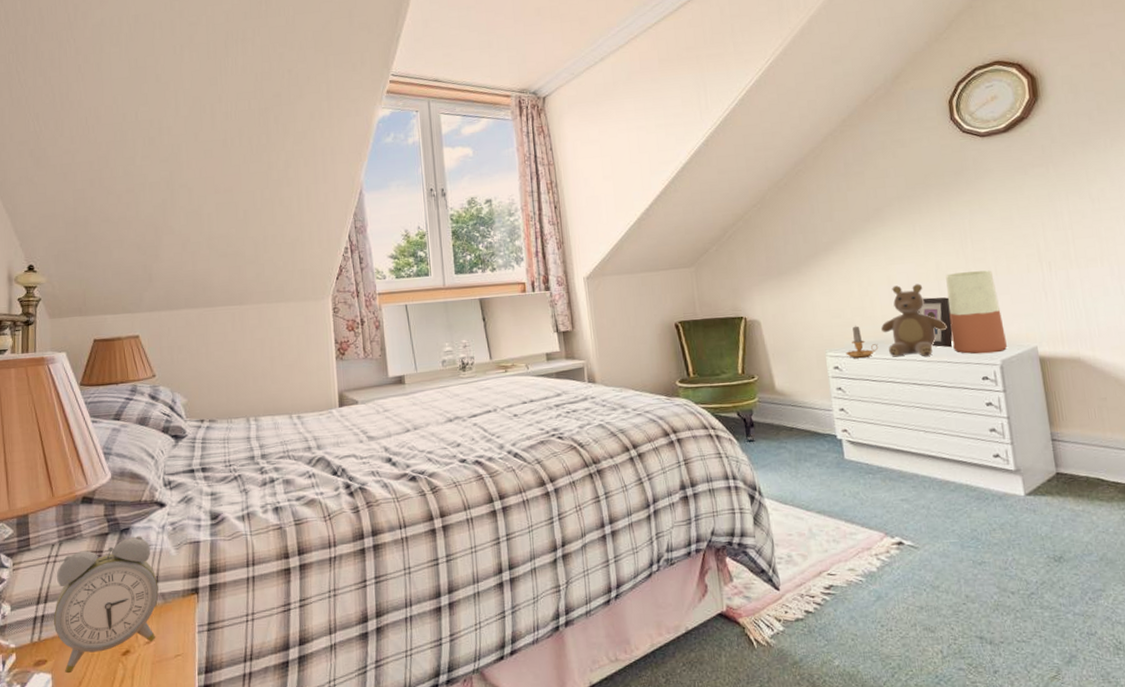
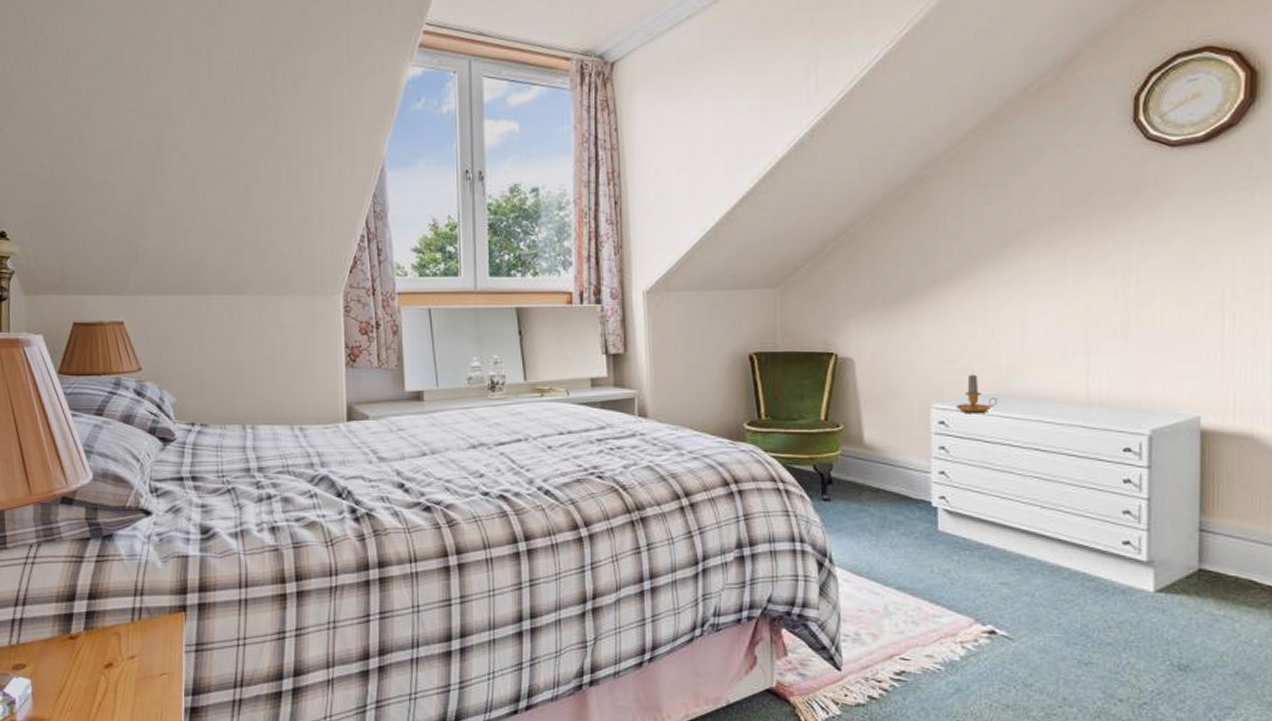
alarm clock: present [54,536,159,673] -> none [33,544,144,680]
teddy bear: present [880,284,947,357] -> none [1003,328,1088,417]
picture frame: present [917,297,953,348] -> none [1053,346,1095,410]
vase: present [946,270,1007,354] -> none [1092,318,1162,420]

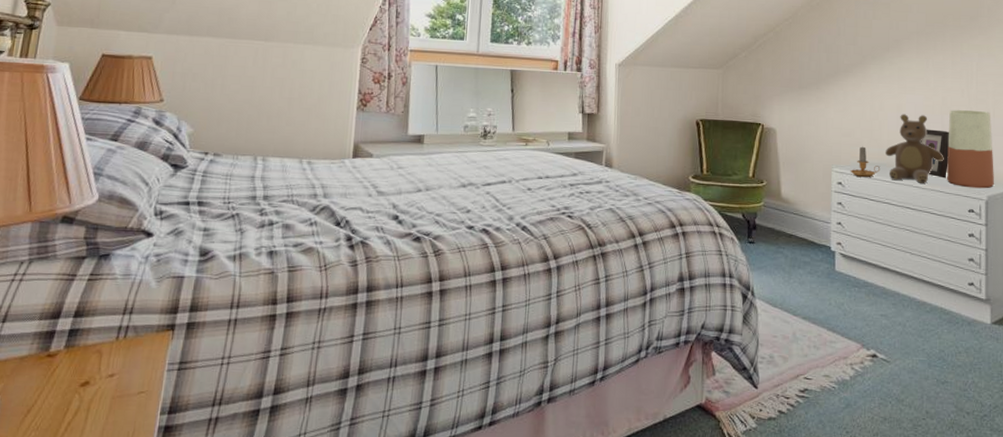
teddy bear: none [1003,328,1088,417] -> present [884,114,944,183]
picture frame: none [1053,346,1095,410] -> present [920,129,949,179]
vase: none [1092,318,1162,420] -> present [947,110,994,189]

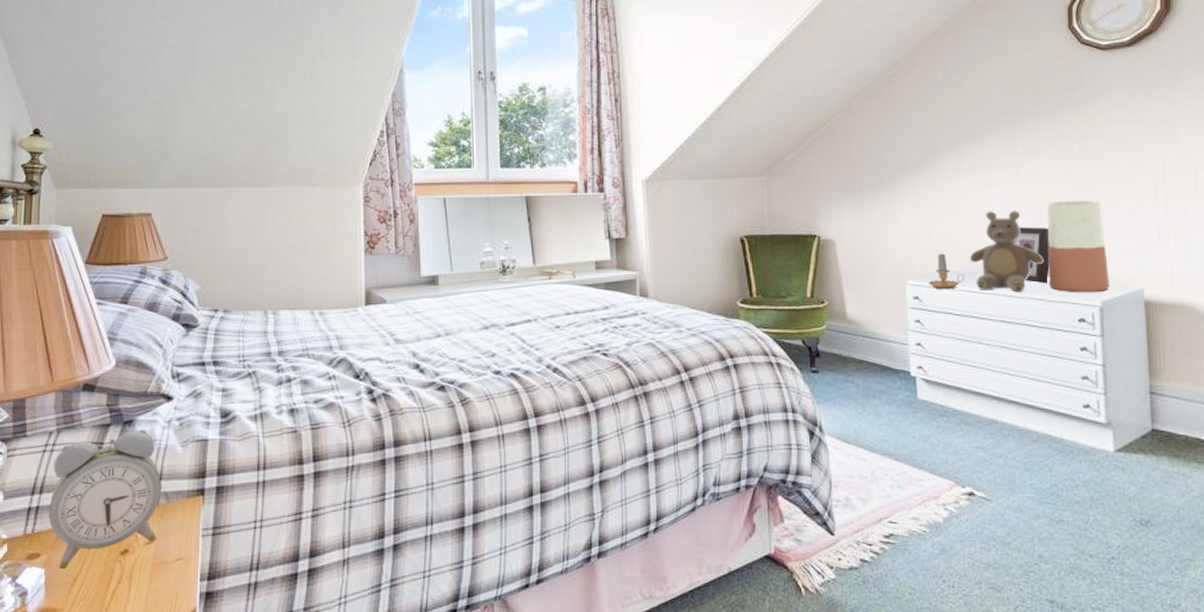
alarm clock: none [9,263,132,399] -> present [49,430,162,569]

